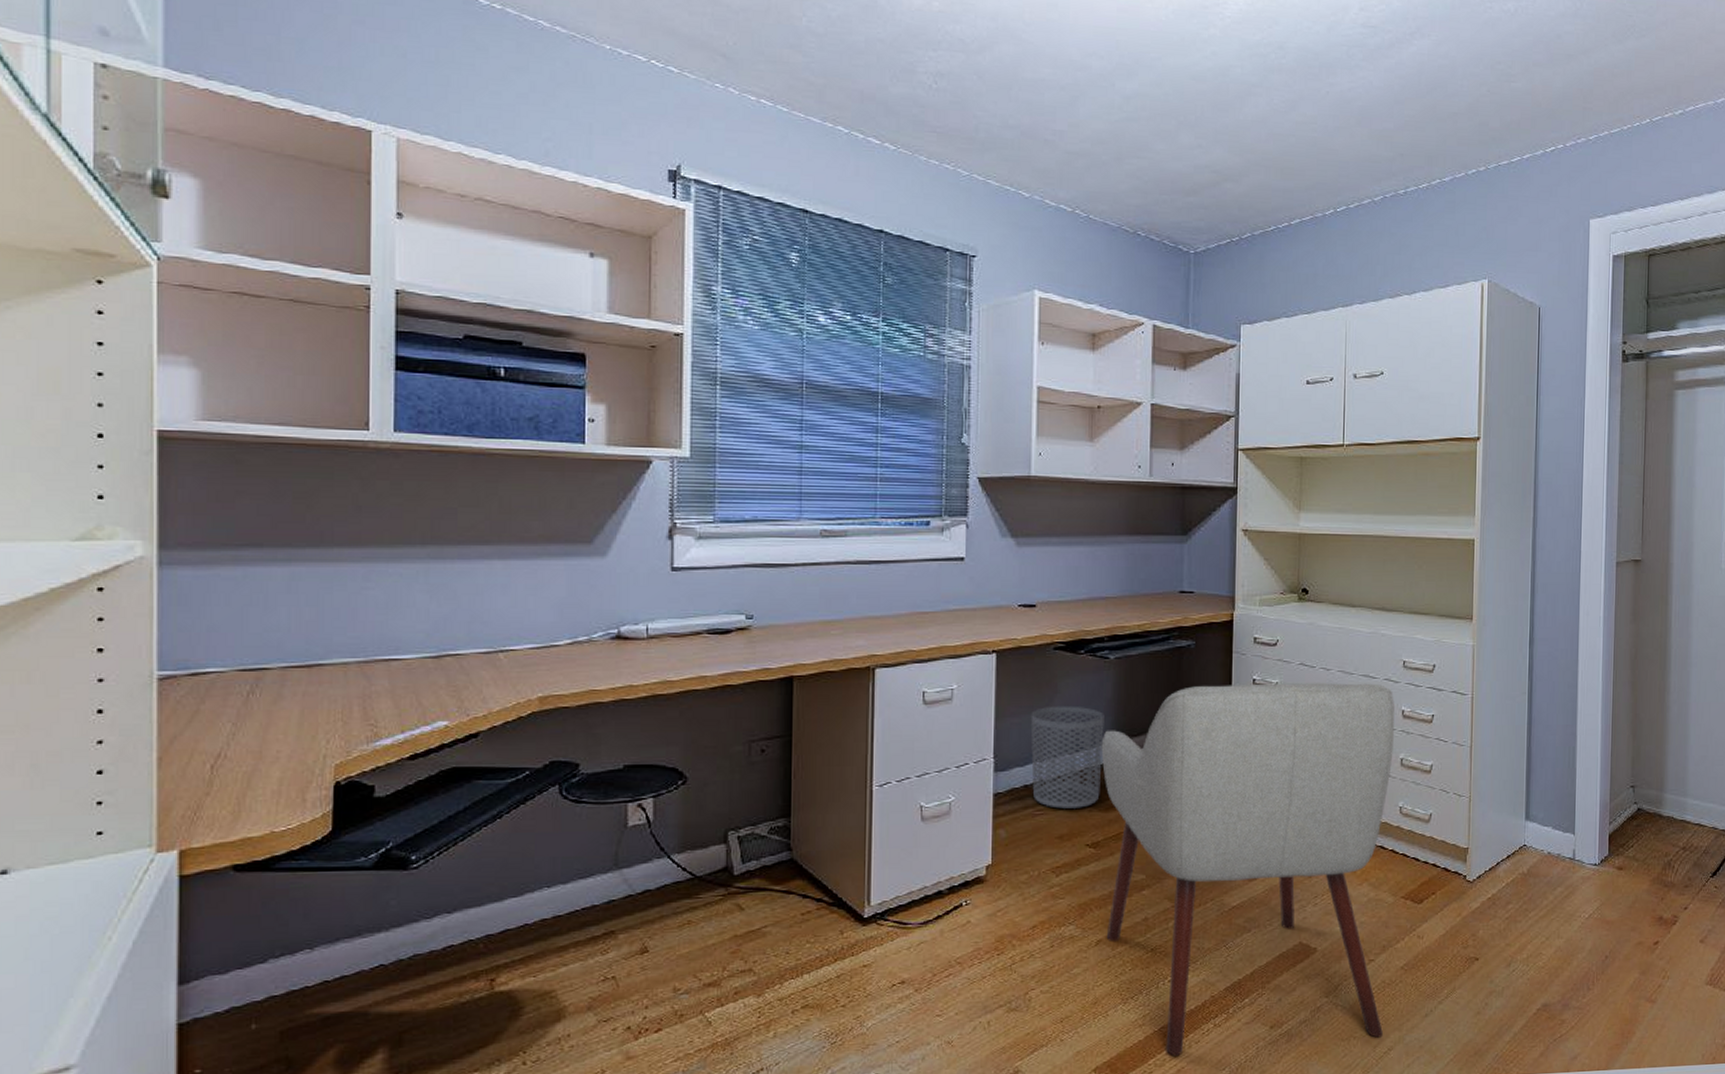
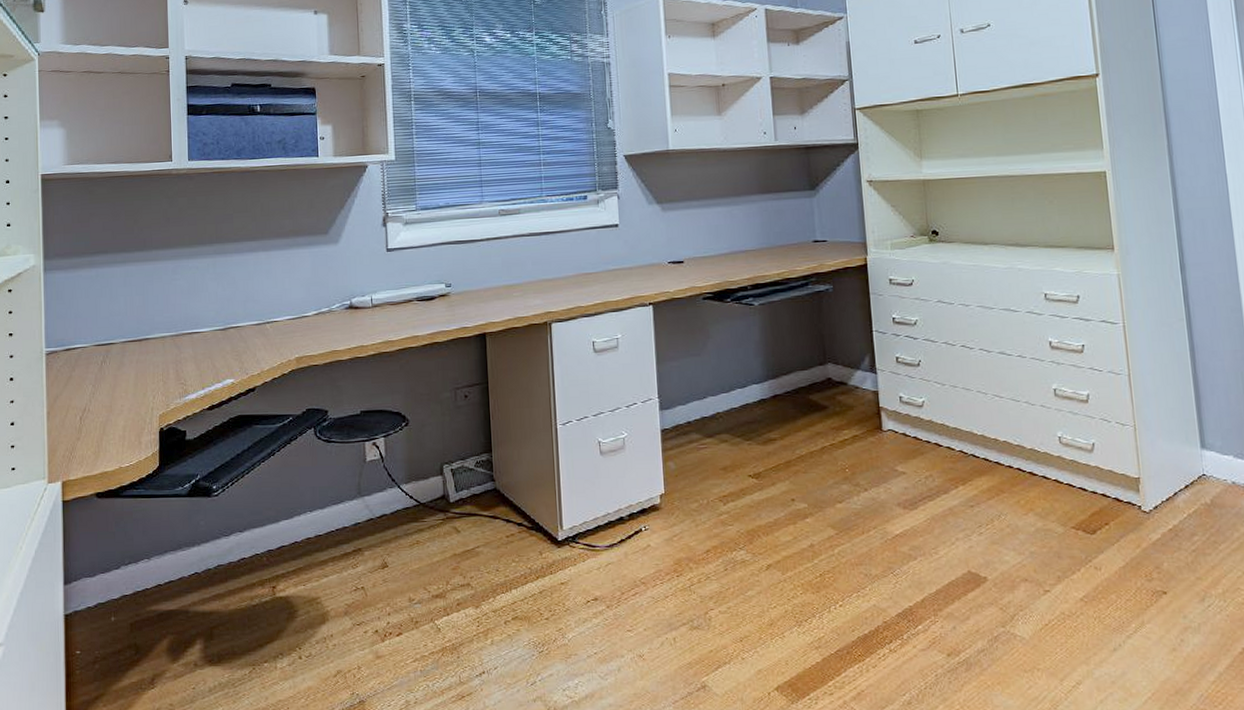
waste bin: present [1030,706,1104,809] -> none [687,349,757,443]
chair: present [1101,683,1395,1057] -> none [753,316,1069,680]

